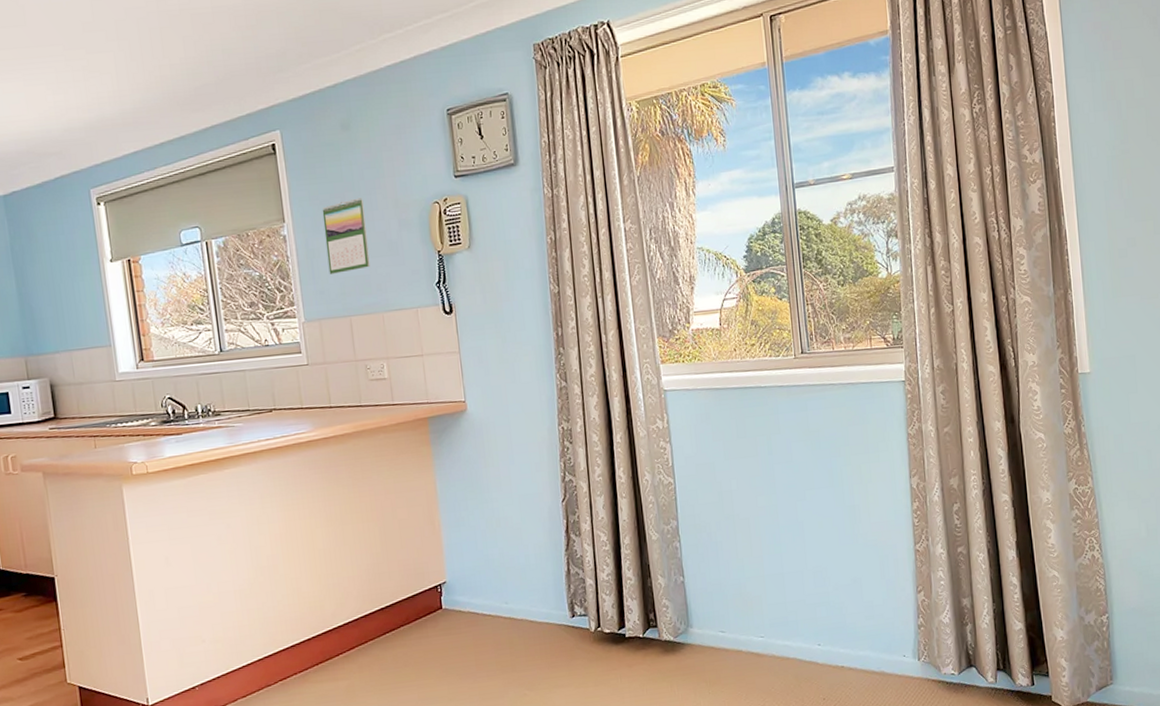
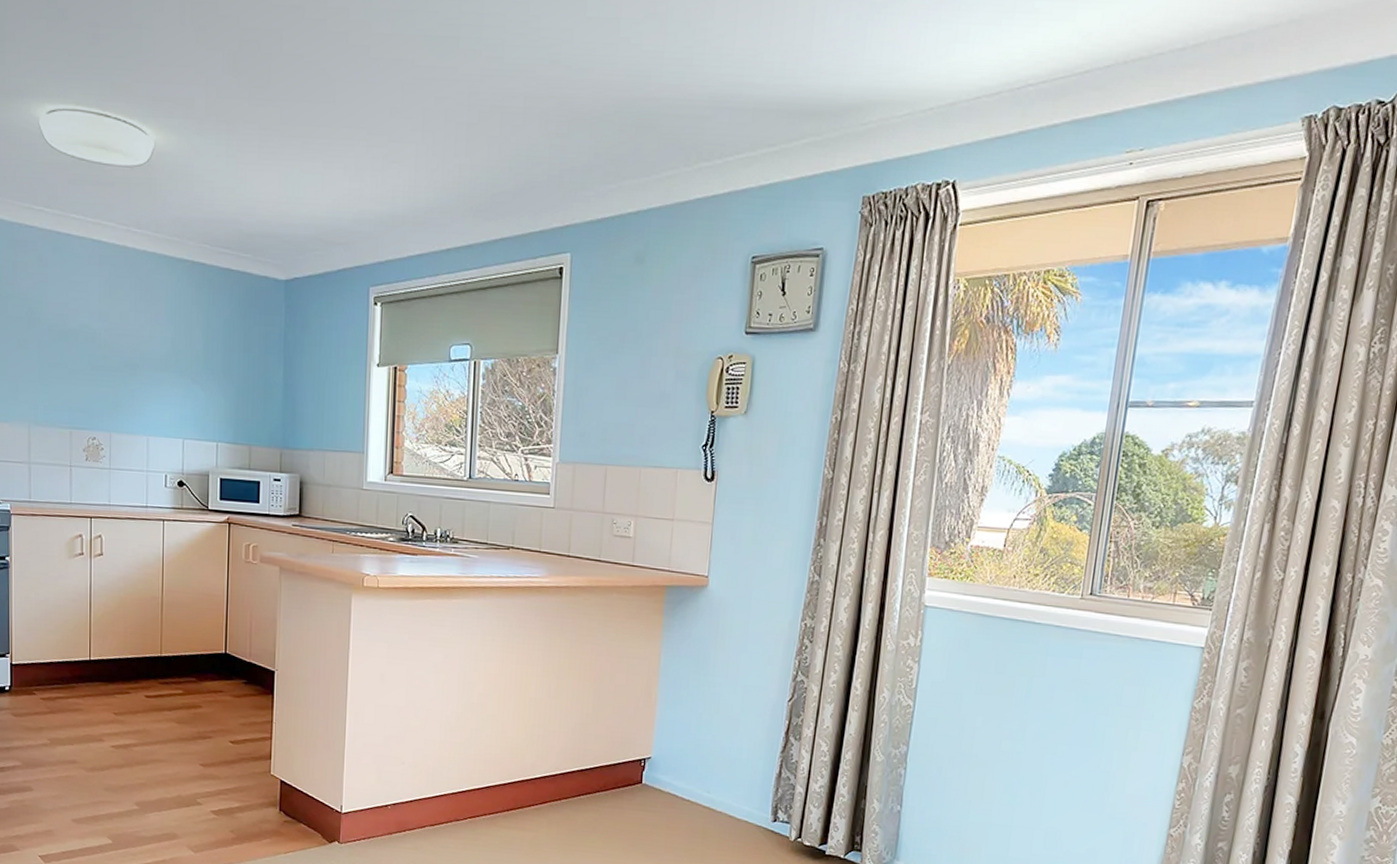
calendar: present [322,197,370,274] -> none [593,340,643,418]

